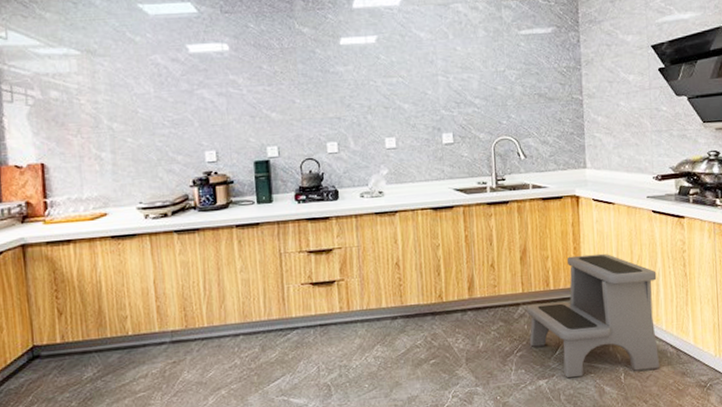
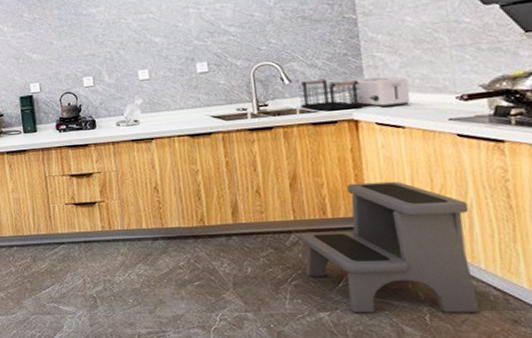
dish rack: none [532,156,584,187] -> present [299,79,363,112]
toaster: none [572,156,620,185] -> present [347,77,411,108]

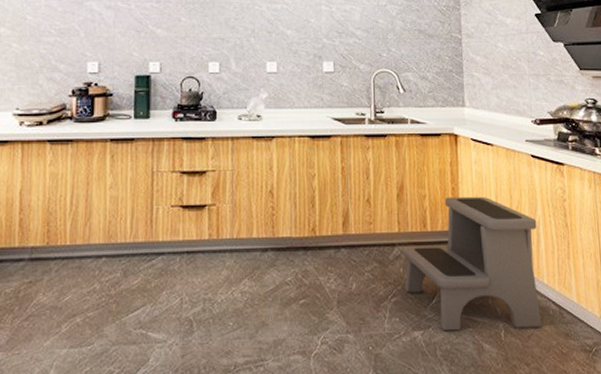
dish rack: present [299,79,363,112] -> none [411,93,462,124]
toaster: present [347,77,411,108] -> none [451,95,499,125]

